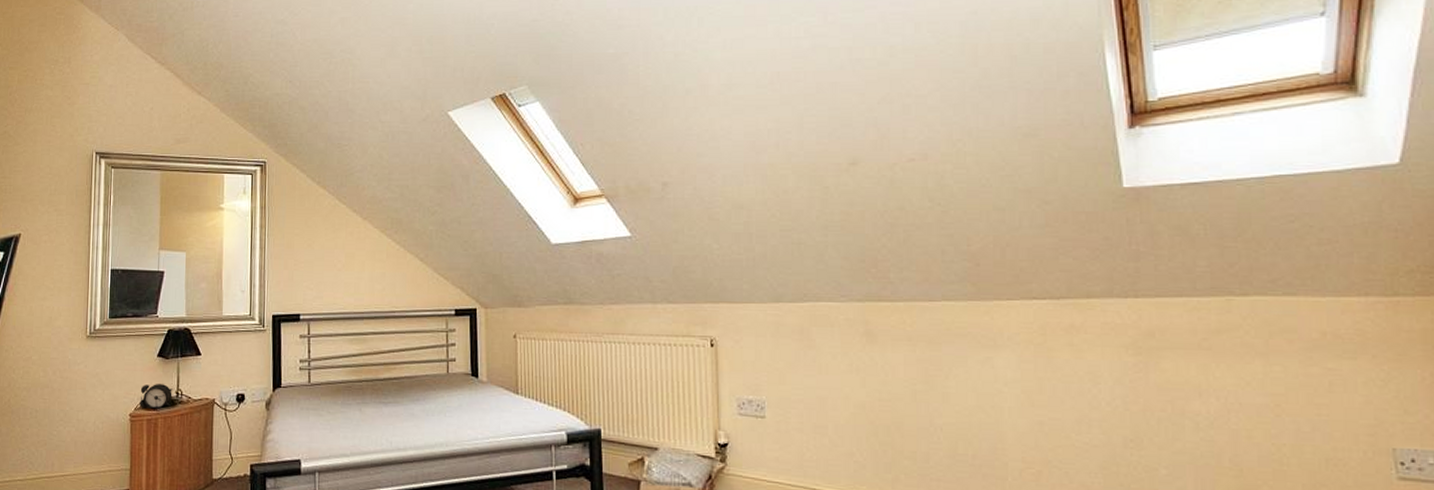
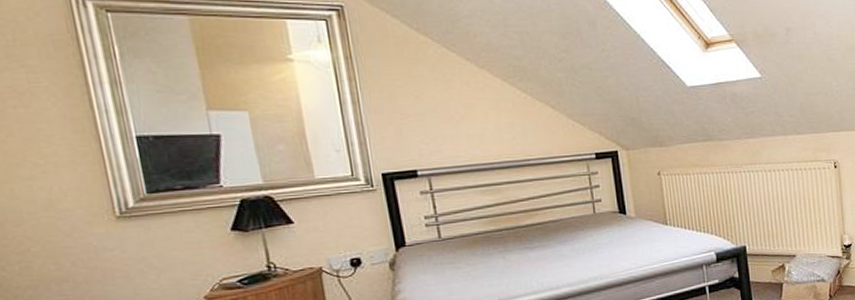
alarm clock: present [138,384,173,410] -> none [213,259,263,289]

